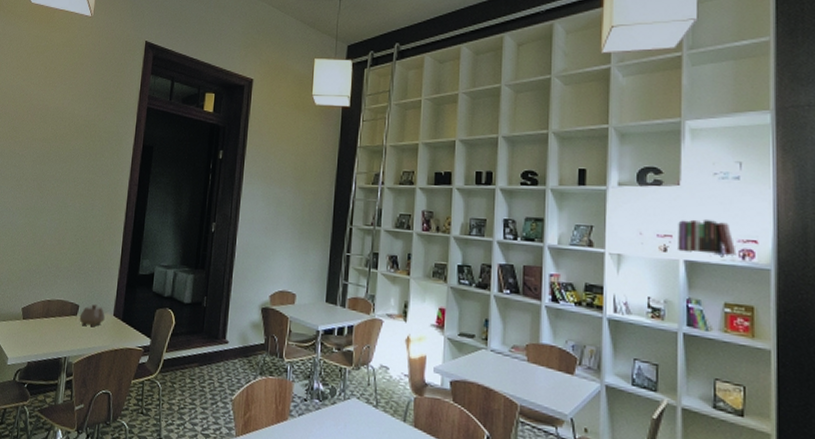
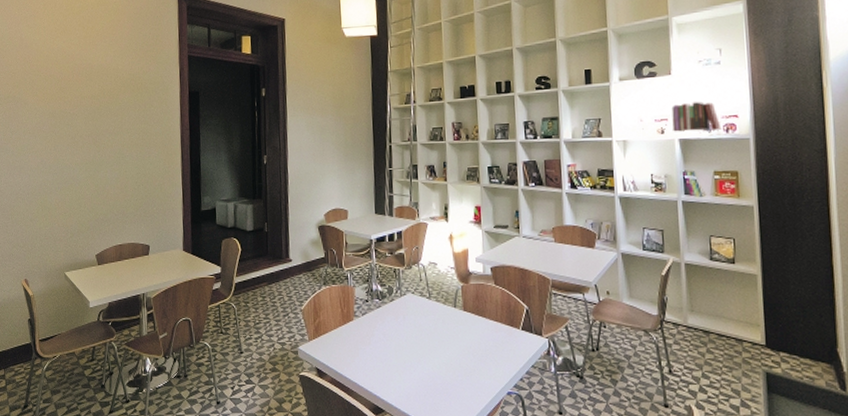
sugar bowl: present [79,304,105,328] -> none [151,243,175,264]

